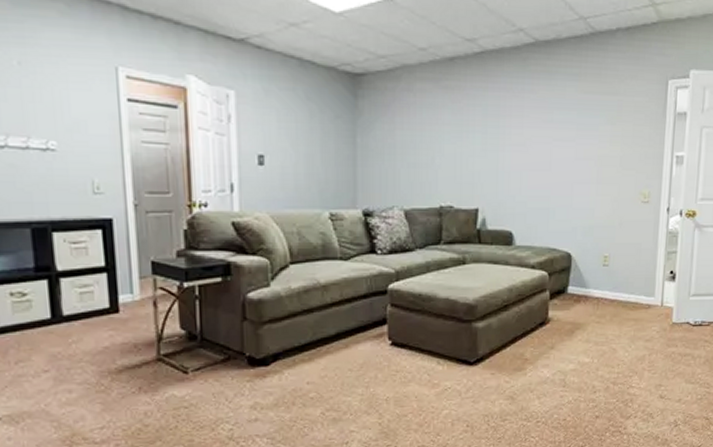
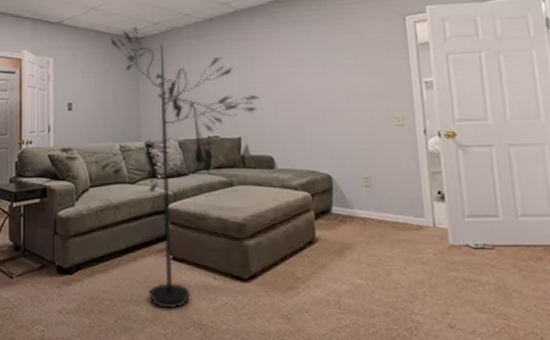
floor lamp: none [244,57,503,396] -> present [57,26,260,308]

